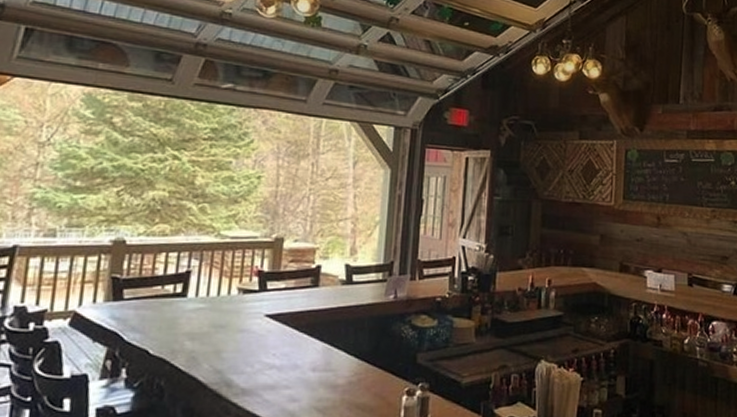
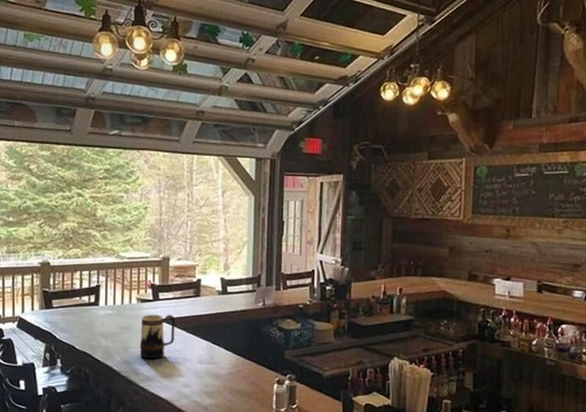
beer mug: none [236,308,286,367] -> present [139,314,176,360]

